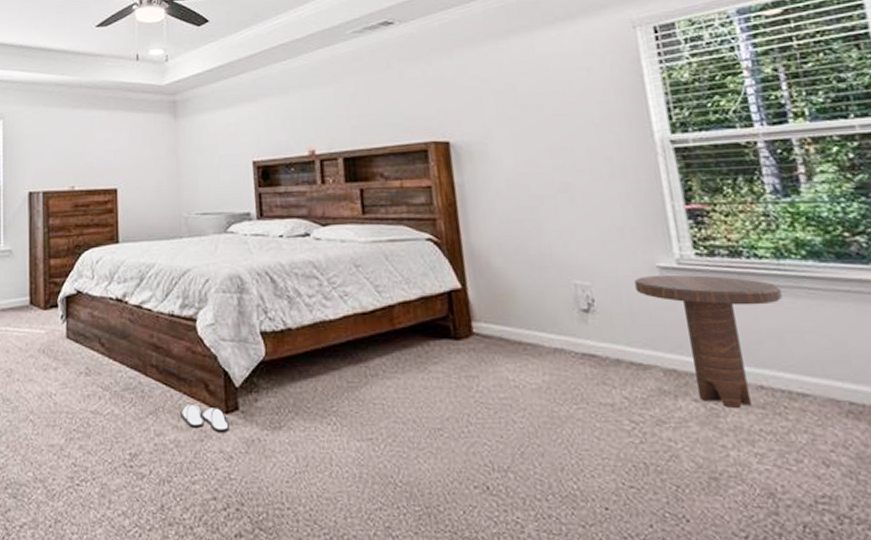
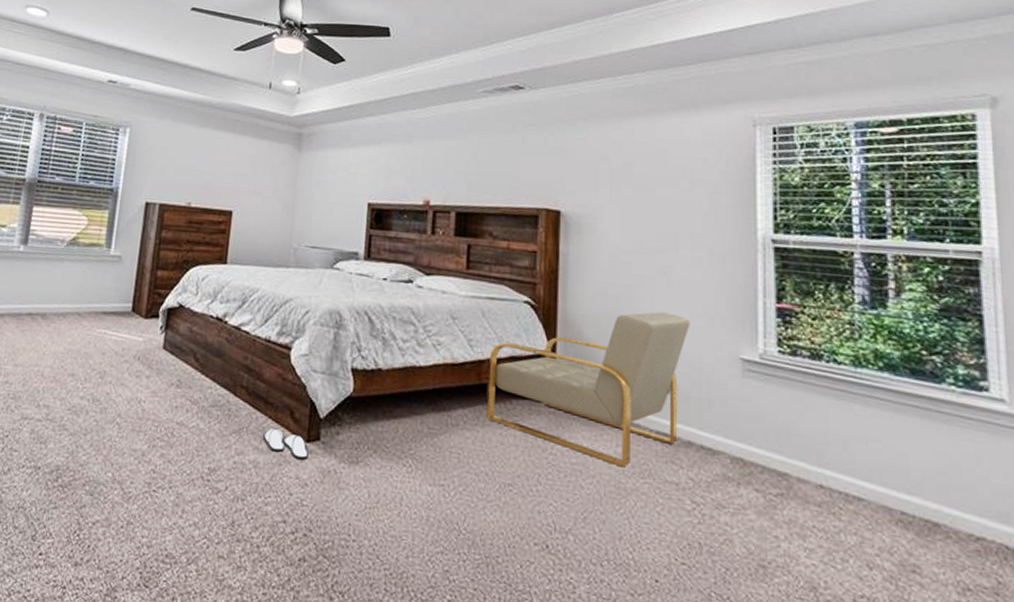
armchair: none [398,230,605,395] -> present [486,312,690,467]
side table: present [634,275,782,408] -> none [716,366,854,503]

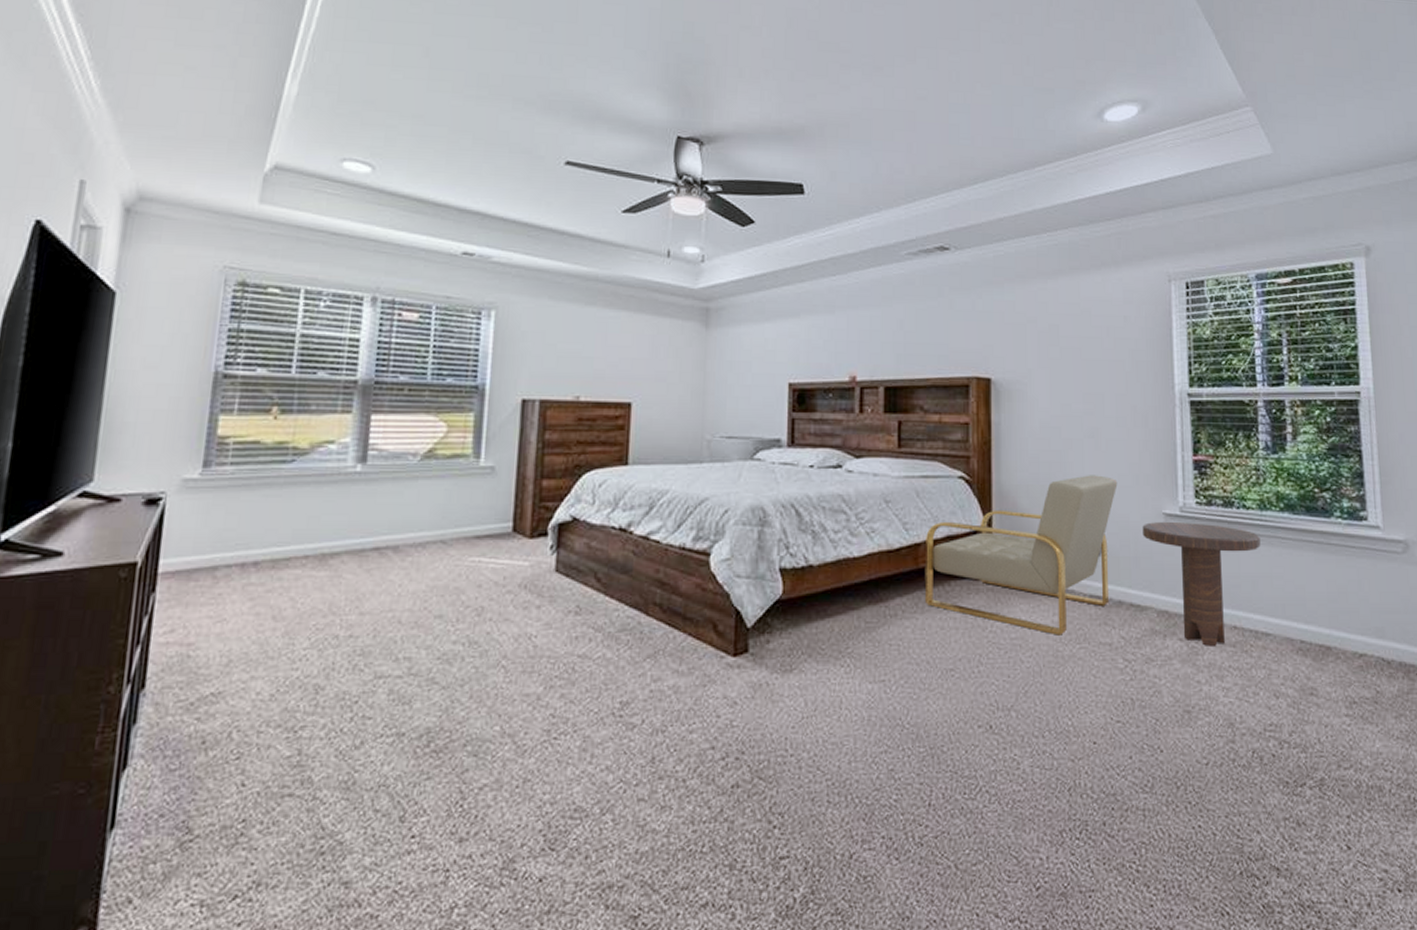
slippers: present [263,428,309,460] -> none [683,645,736,676]
side table: none [716,366,854,503] -> present [1142,522,1261,646]

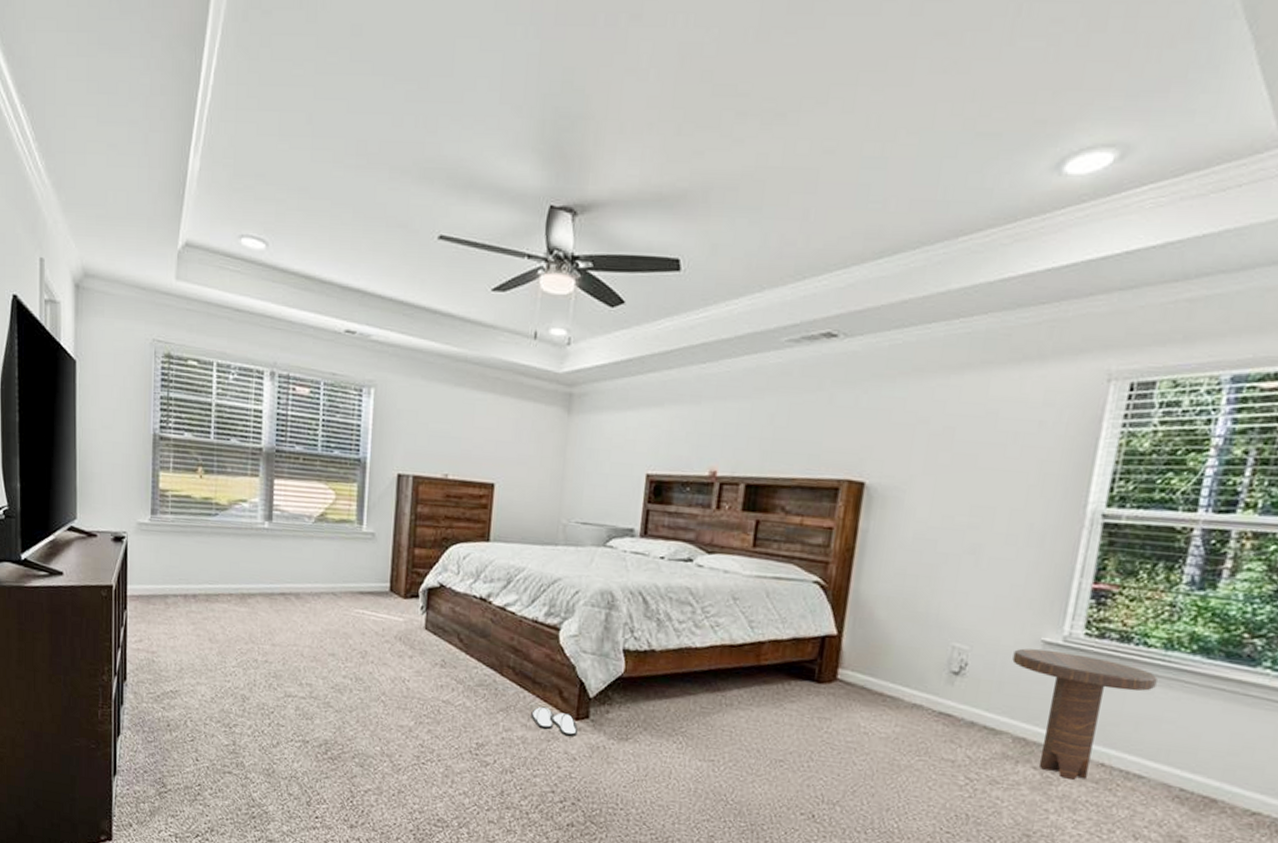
slippers: none [683,645,736,676] -> present [531,706,578,736]
armchair: present [924,475,1118,635] -> none [762,592,994,746]

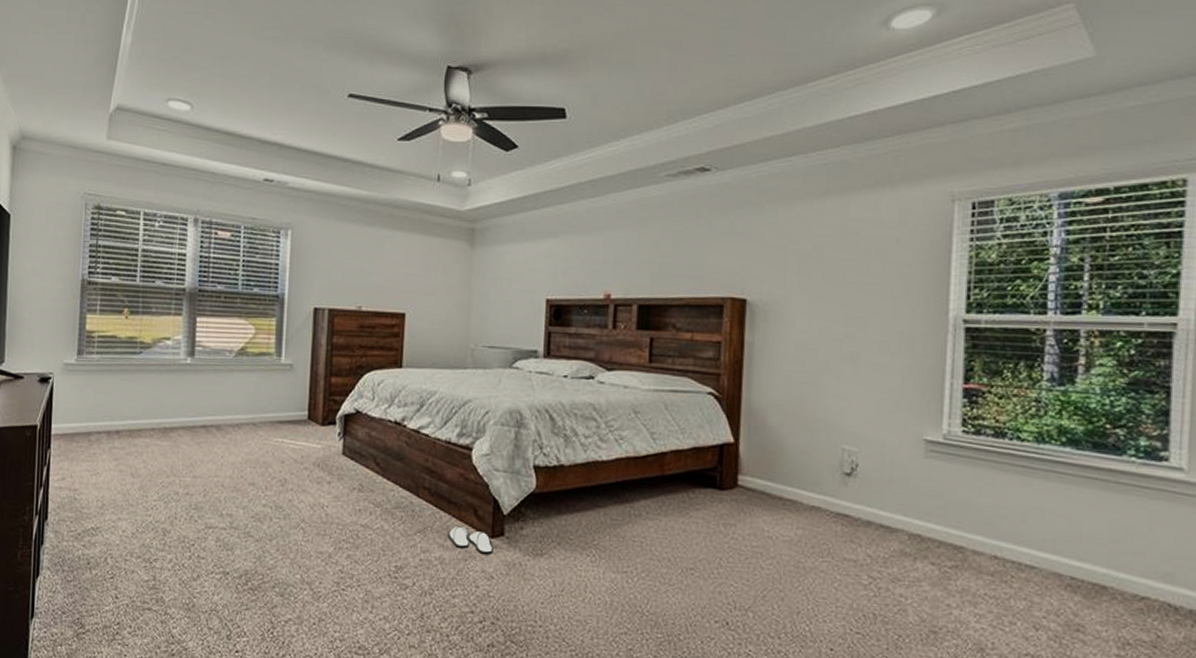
side table: present [1012,648,1158,780] -> none [899,447,1034,573]

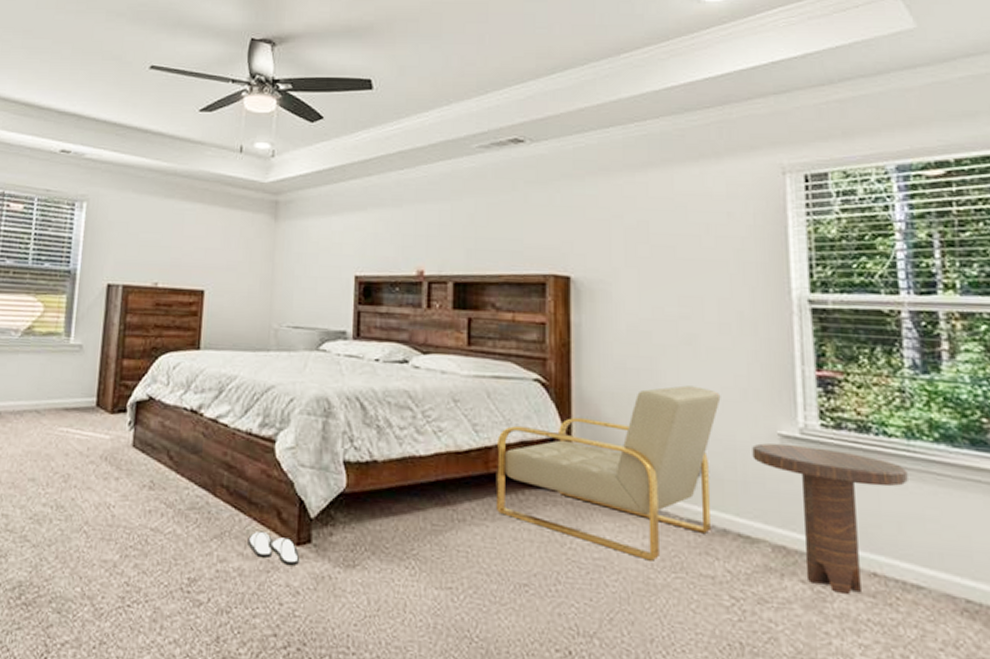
armchair: none [668,397,876,548] -> present [495,385,721,561]
side table: none [899,447,1034,573] -> present [752,443,908,594]

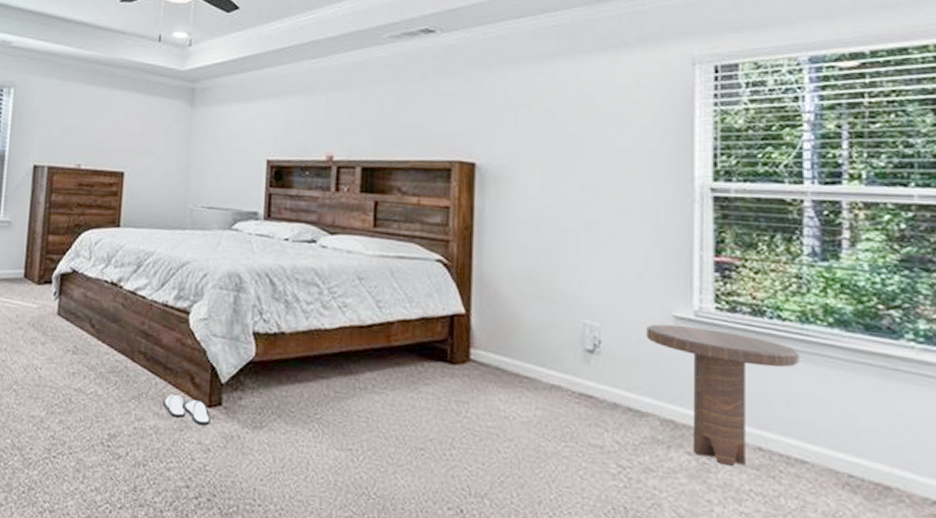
armchair: present [495,385,721,561] -> none [395,268,618,431]

